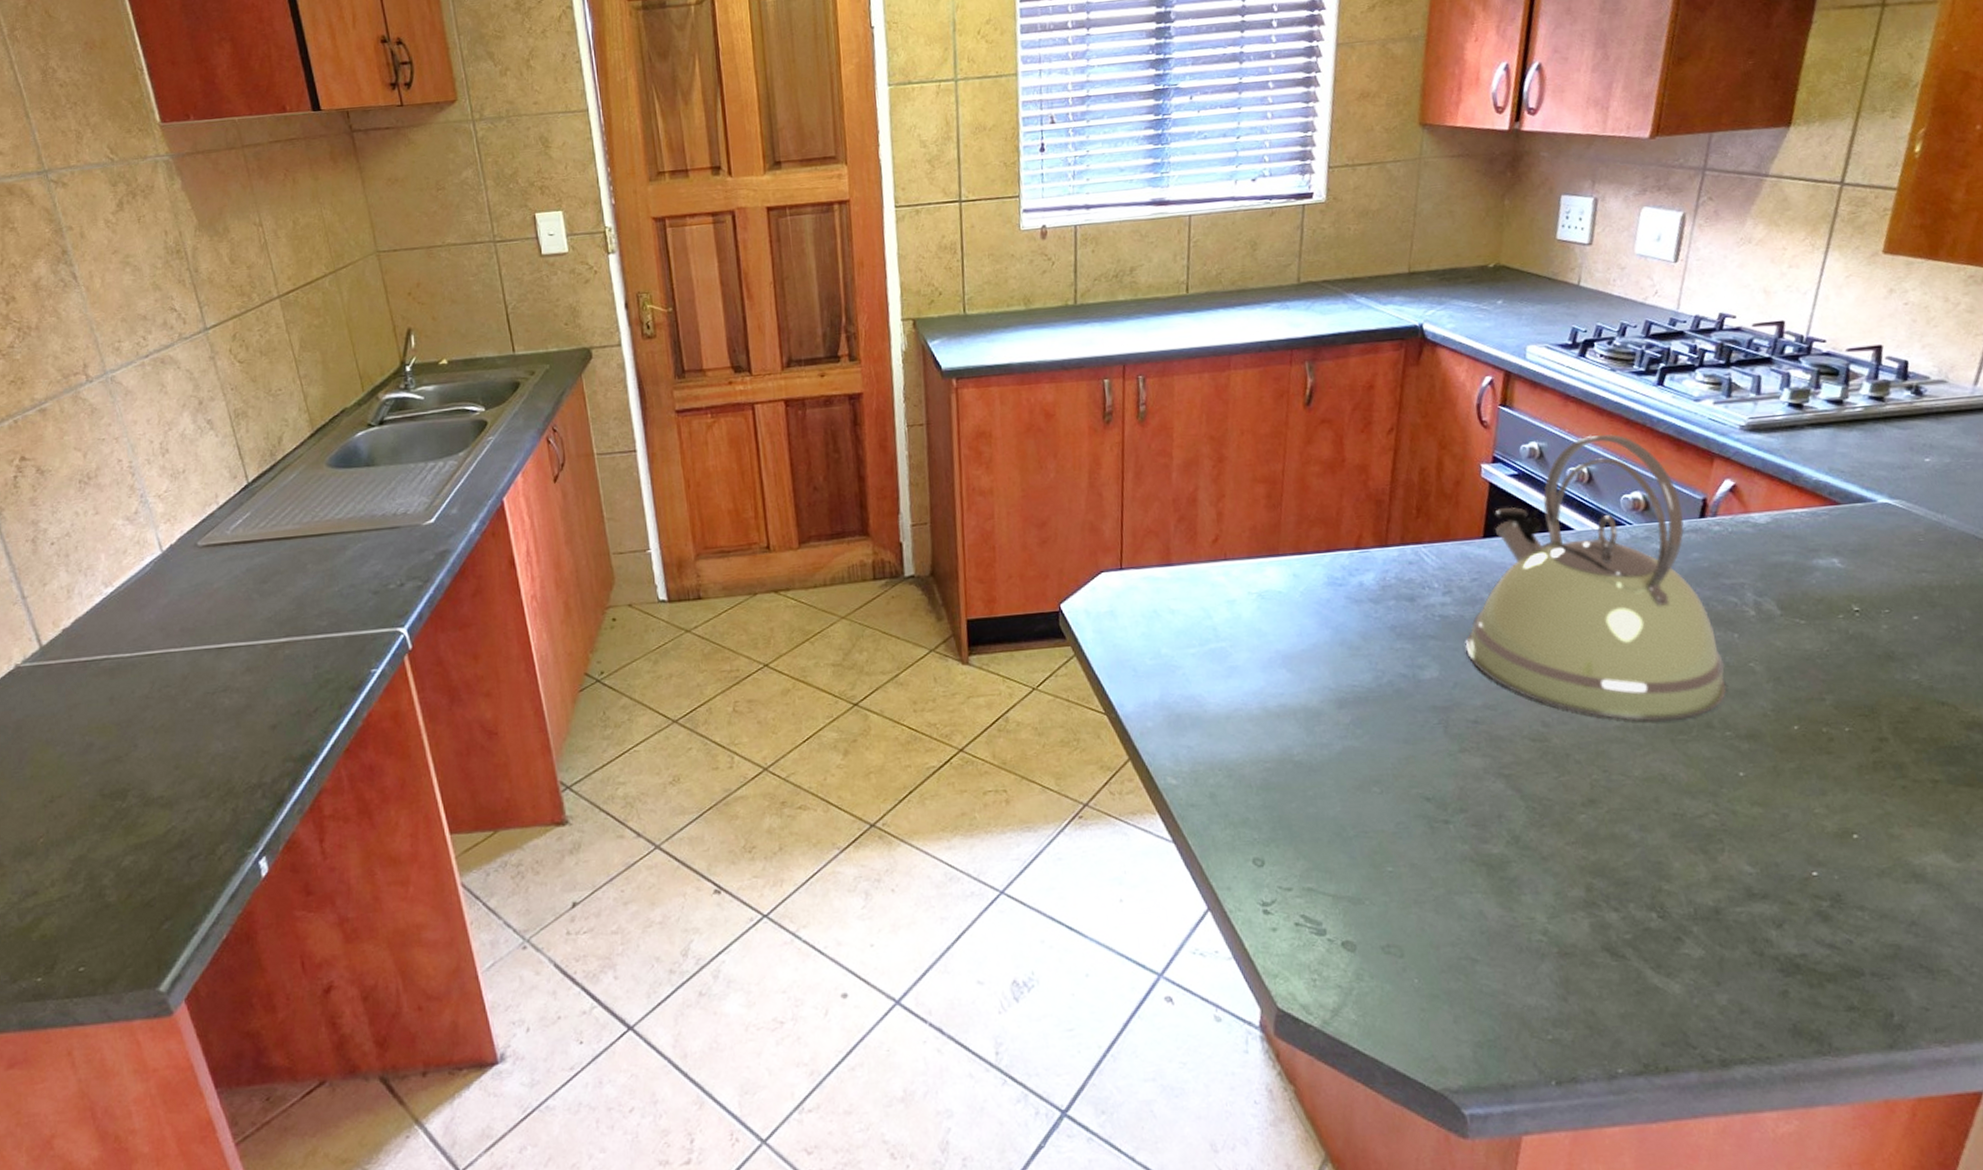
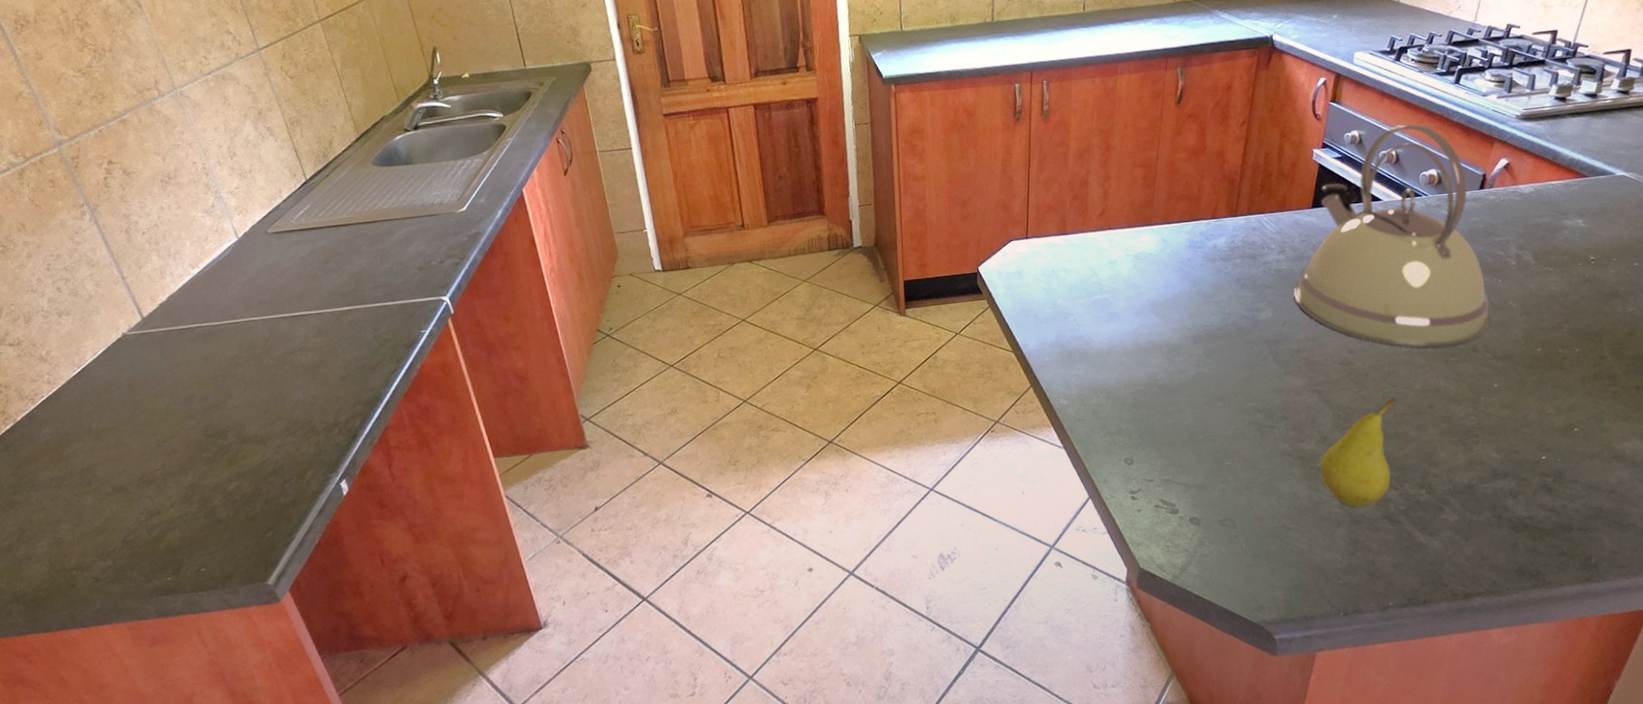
fruit: none [1512,785,1609,935] -> present [1319,397,1396,508]

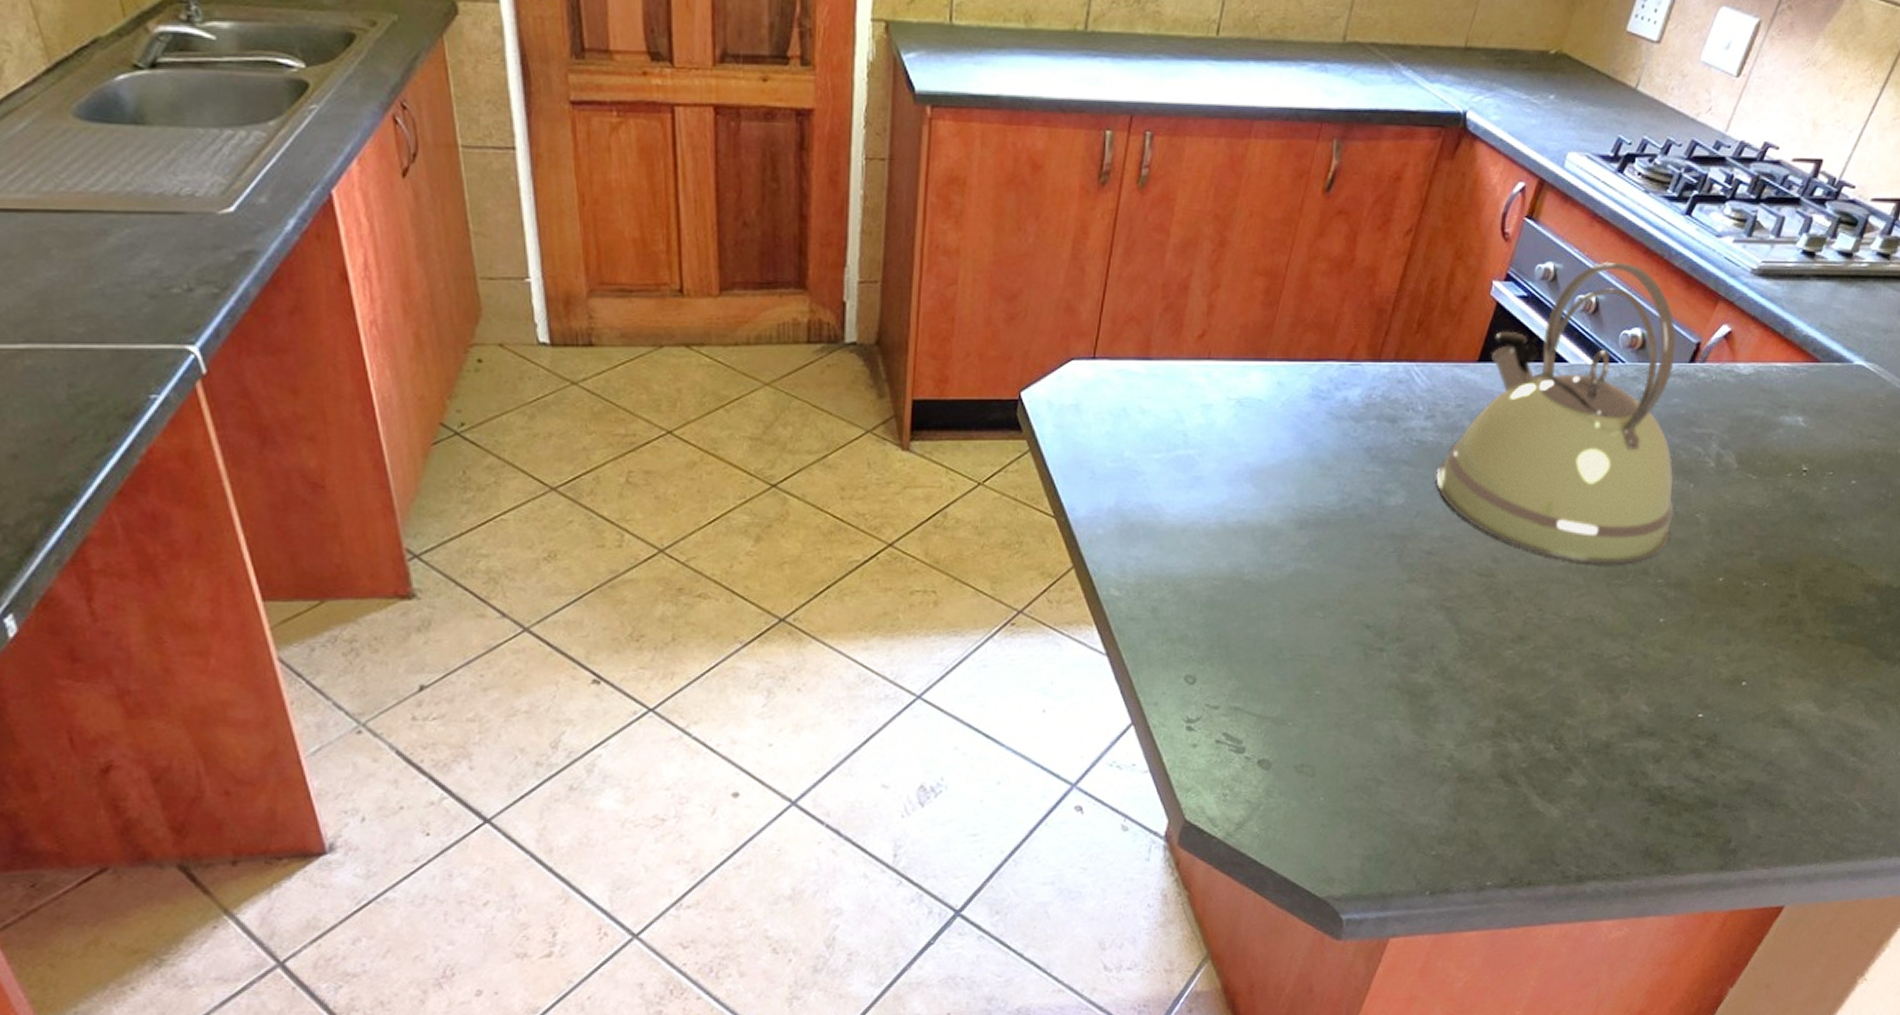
fruit: present [1319,397,1396,508] -> none [1430,623,1539,761]

